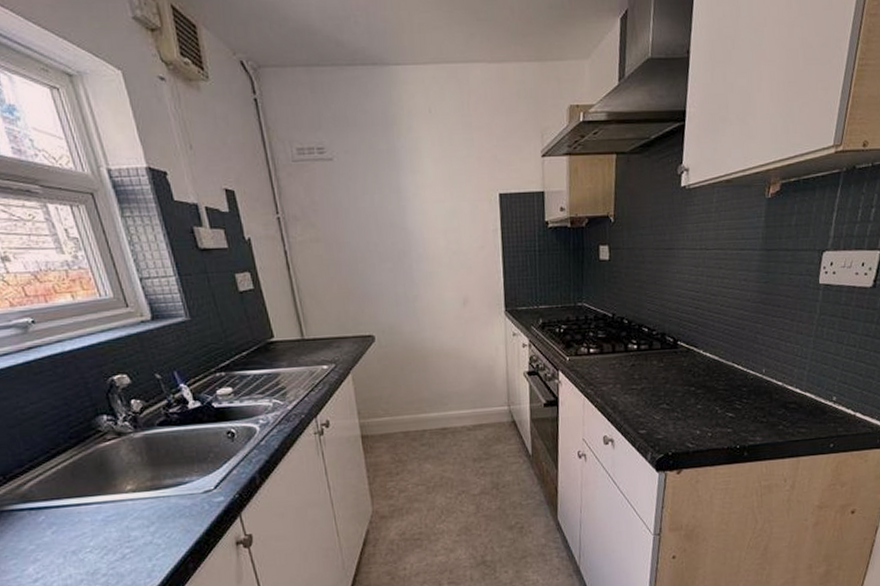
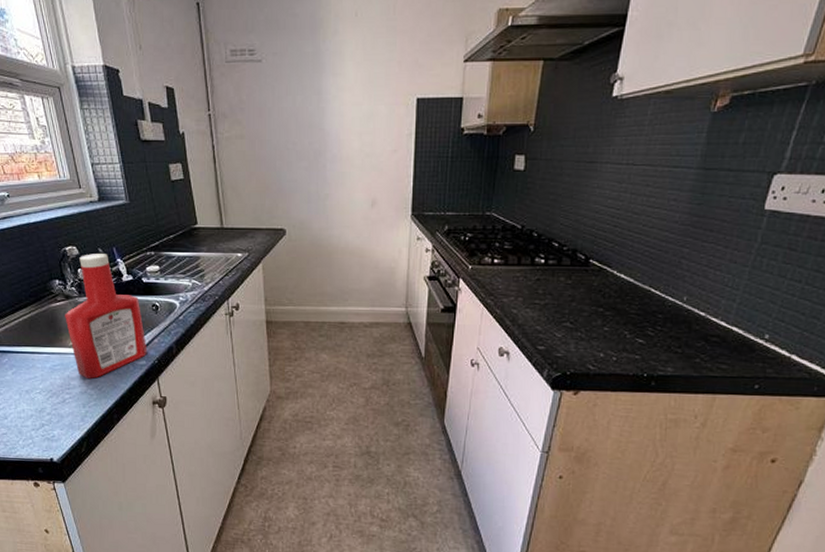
ketchup bottle: none [117,379,226,526] -> present [65,254,148,379]

